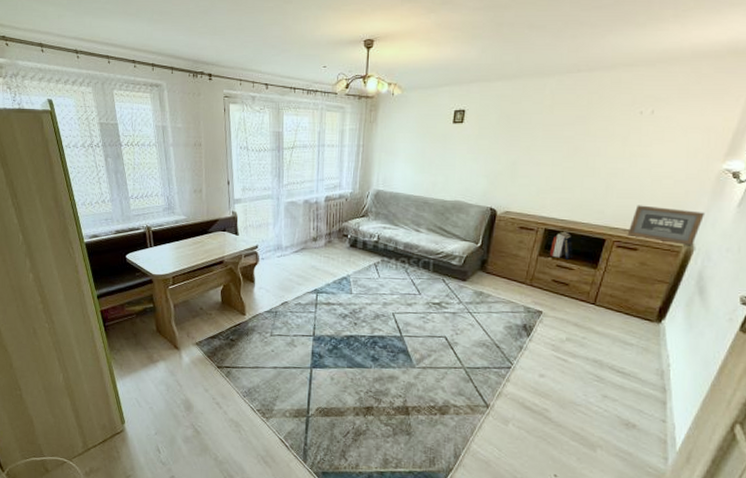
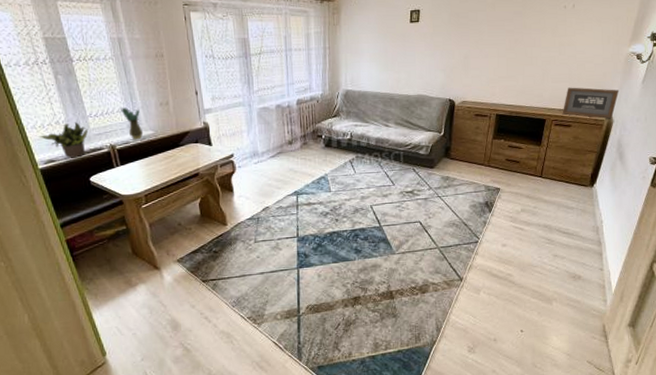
potted plant: none [87,202,129,235] -> present [38,122,89,158]
vase: none [158,192,177,224] -> present [120,107,144,140]
books: present [549,231,574,260] -> none [501,115,521,140]

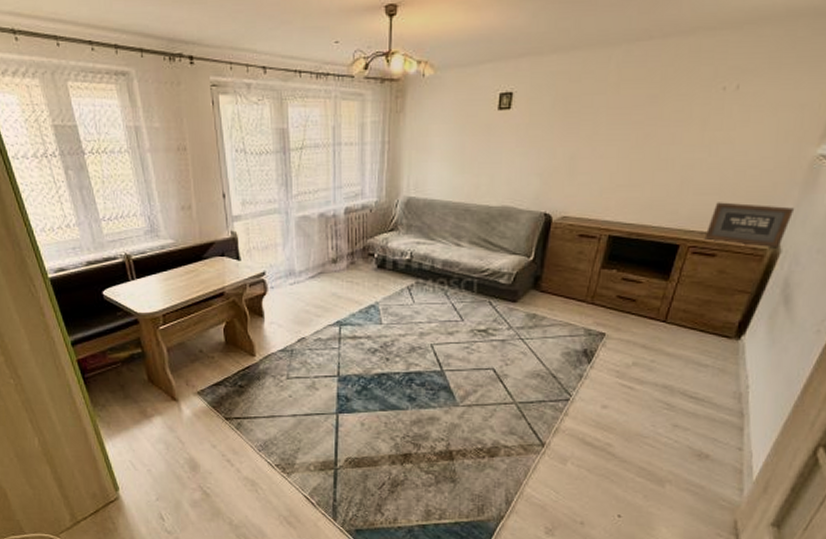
potted plant: present [38,122,89,158] -> none [48,226,102,268]
vase: present [120,107,144,140] -> none [137,211,162,250]

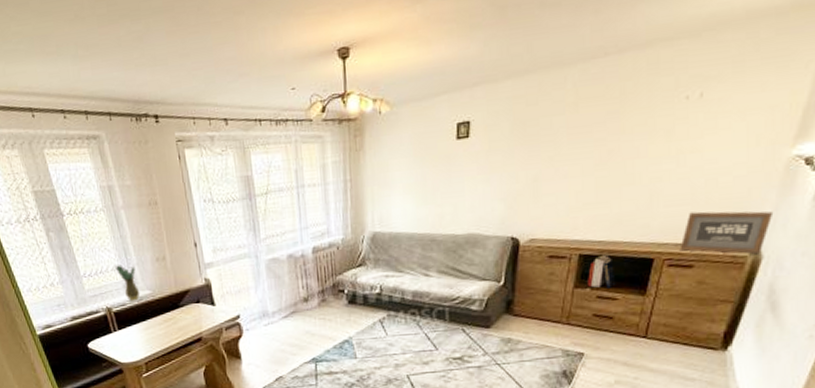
vase: none [137,211,162,250] -> present [115,265,141,302]
books: none [613,237,642,271] -> present [586,254,616,288]

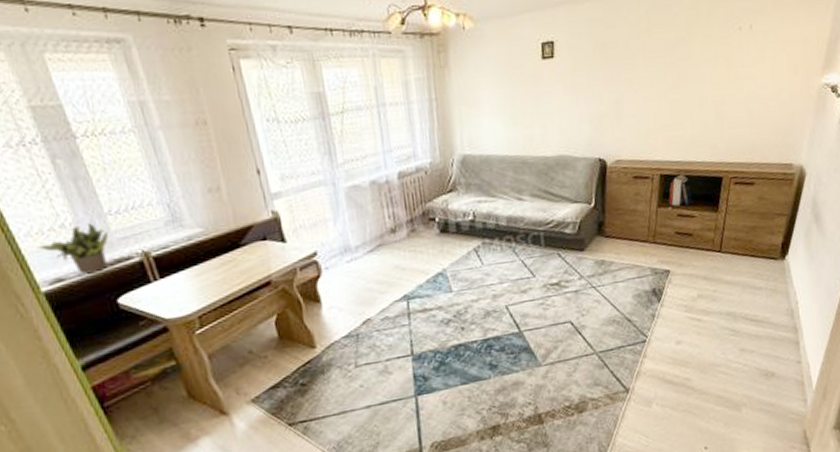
potted plant: none [34,283,84,323] -> present [36,223,109,275]
vase: present [115,265,141,302] -> none [152,198,189,243]
picture frame: present [679,211,774,255] -> none [742,132,812,172]

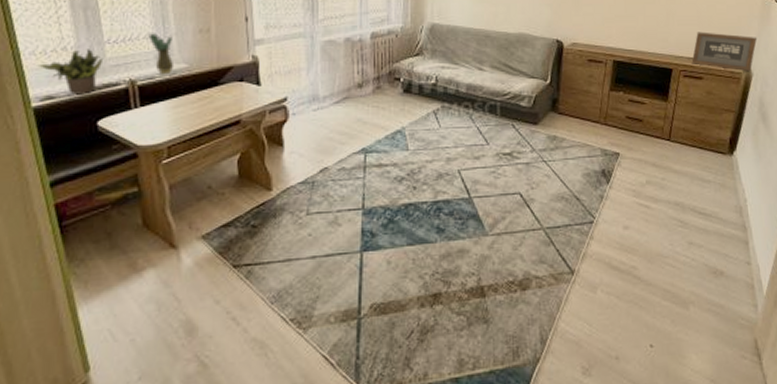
vase: none [152,198,189,243] -> present [148,33,175,75]
books: present [668,174,693,207] -> none [620,62,644,93]
picture frame: none [742,132,812,172] -> present [691,32,758,72]

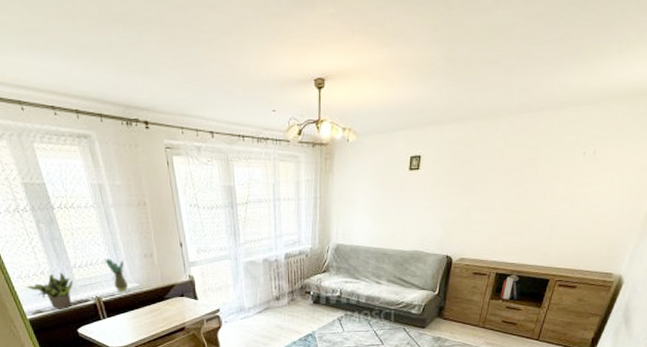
books: none [620,62,644,93] -> present [499,274,521,301]
picture frame: present [691,32,758,72] -> none [568,245,634,281]

